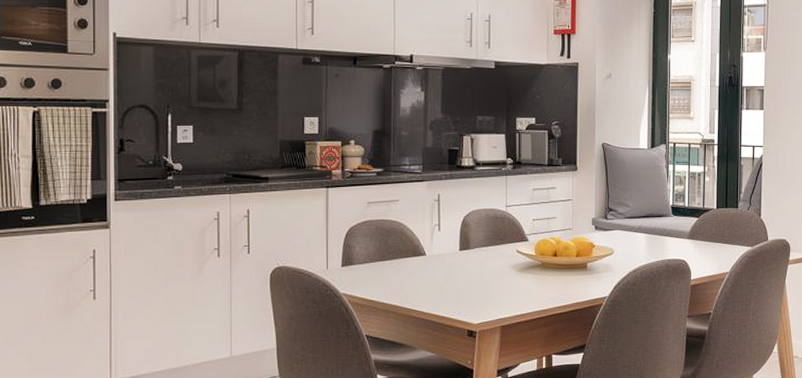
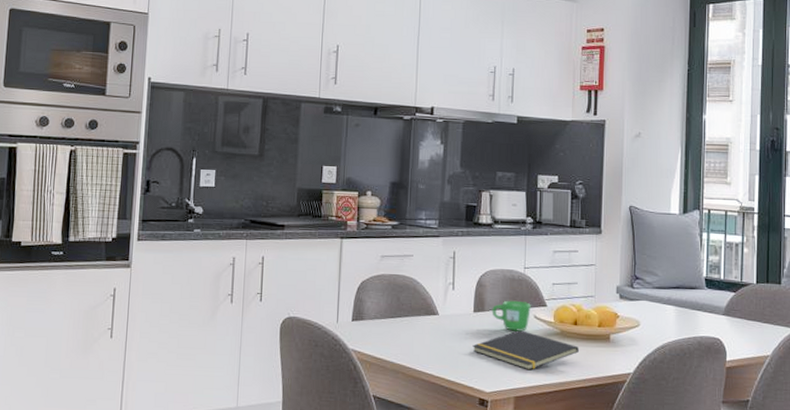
notepad: none [459,264,559,301] -> present [472,330,579,371]
mug: none [477,237,513,266] -> present [492,300,531,332]

